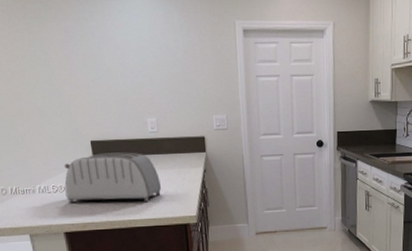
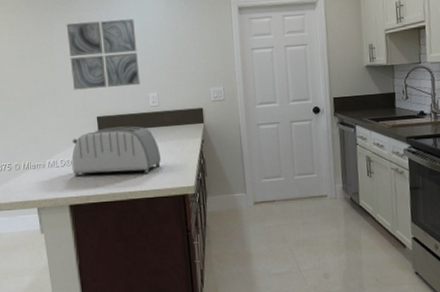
wall art: none [50,33,137,111] -> present [66,19,140,90]

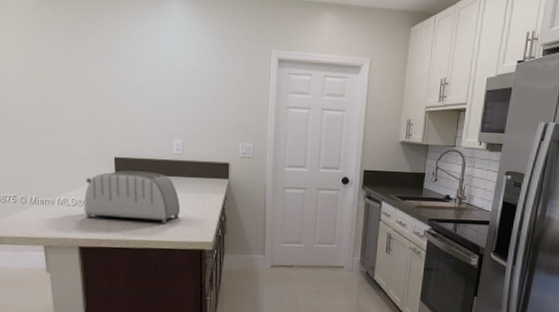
wall art: present [66,19,140,90] -> none [86,48,165,130]

